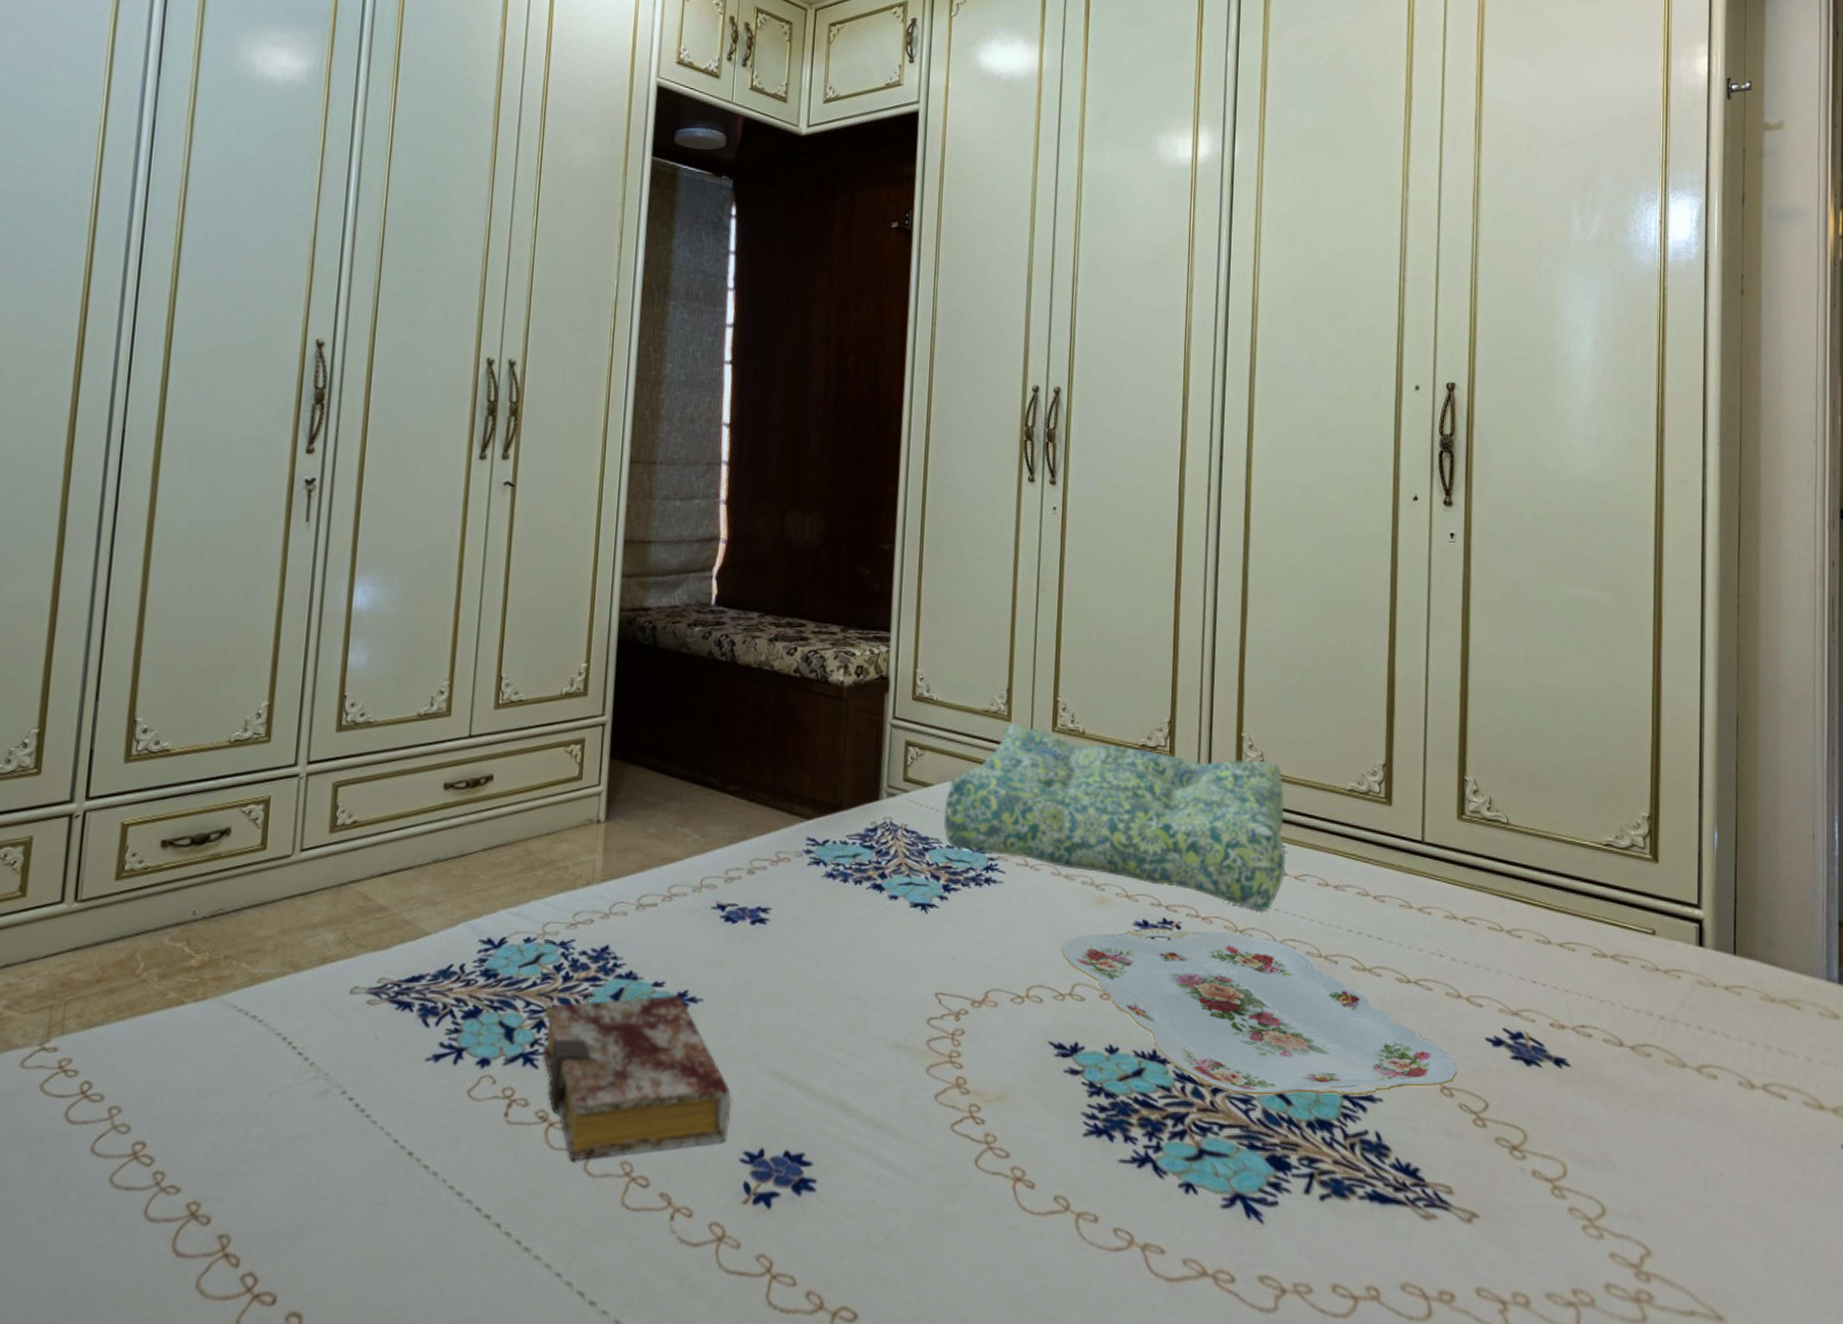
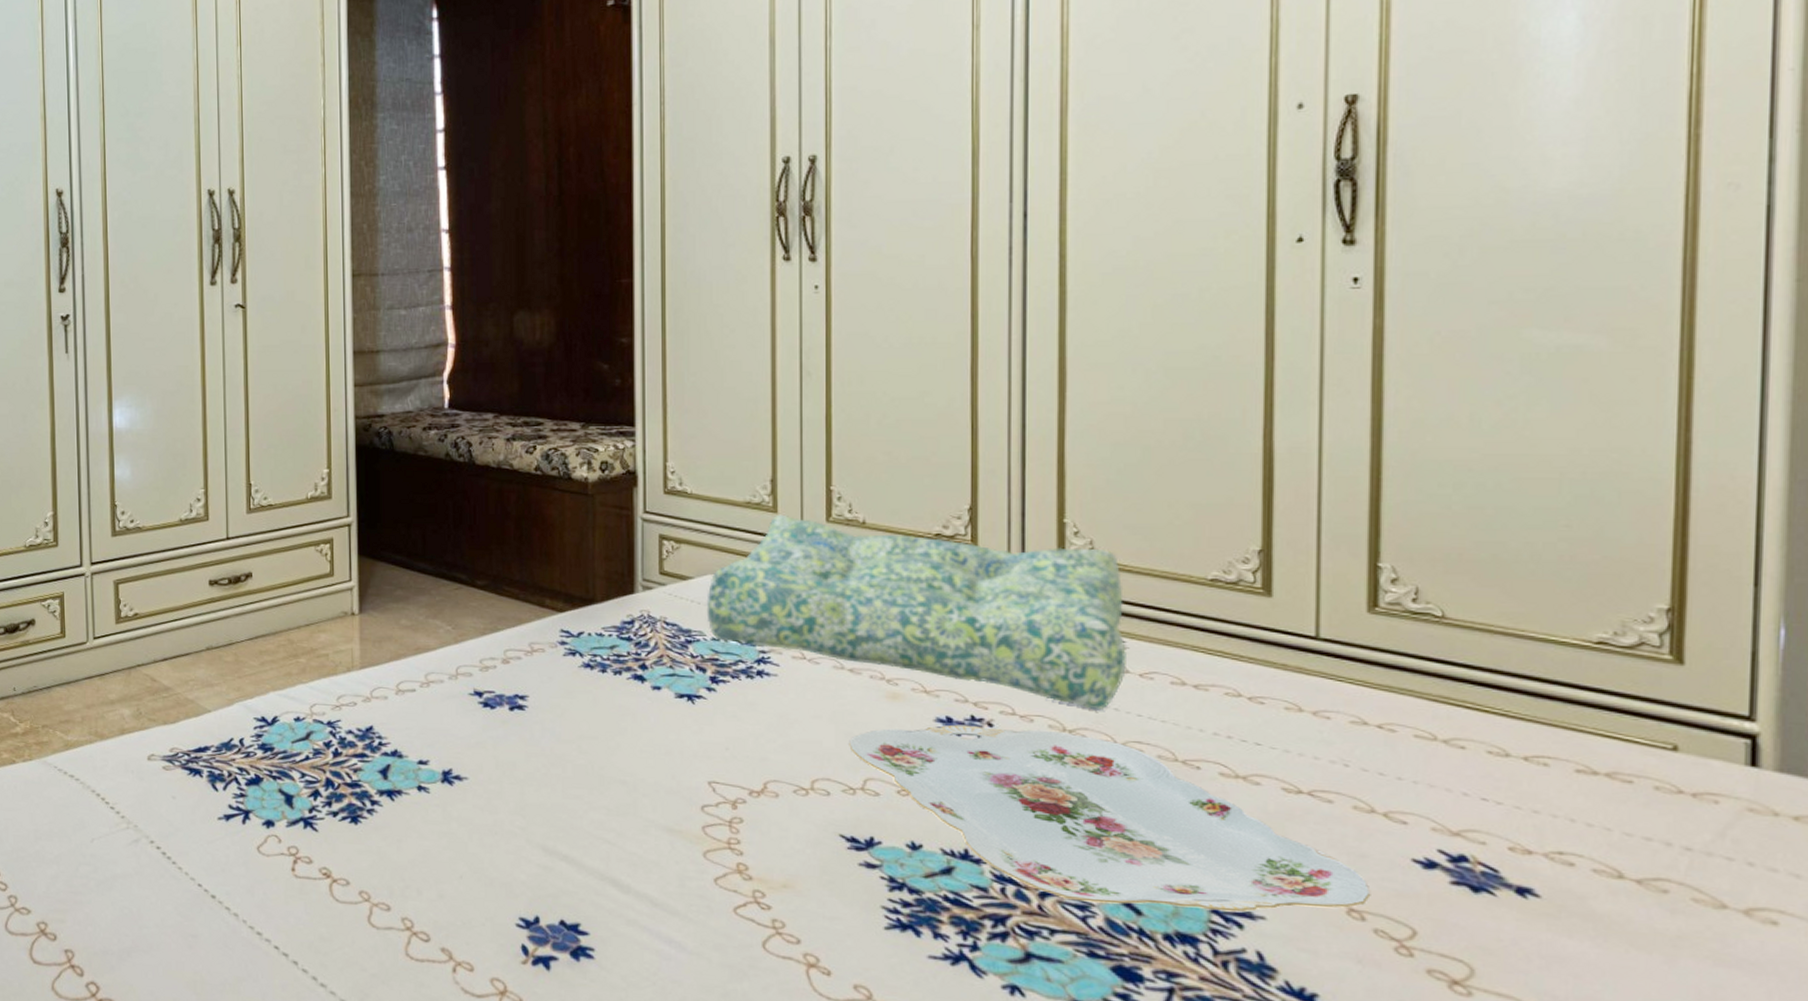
book: present [542,994,731,1161] -> none [319,772,503,914]

